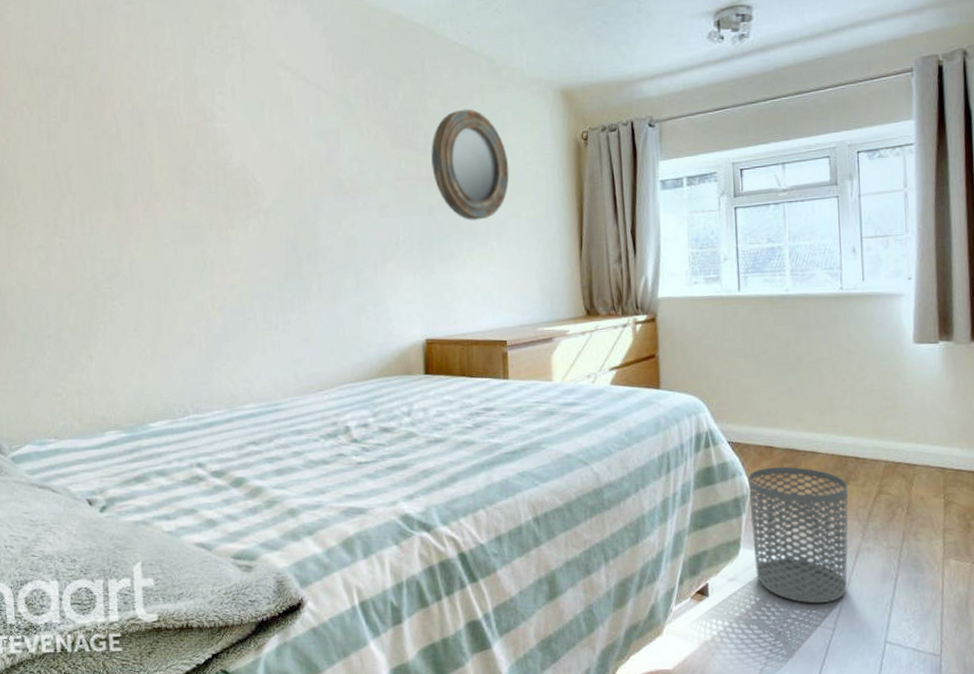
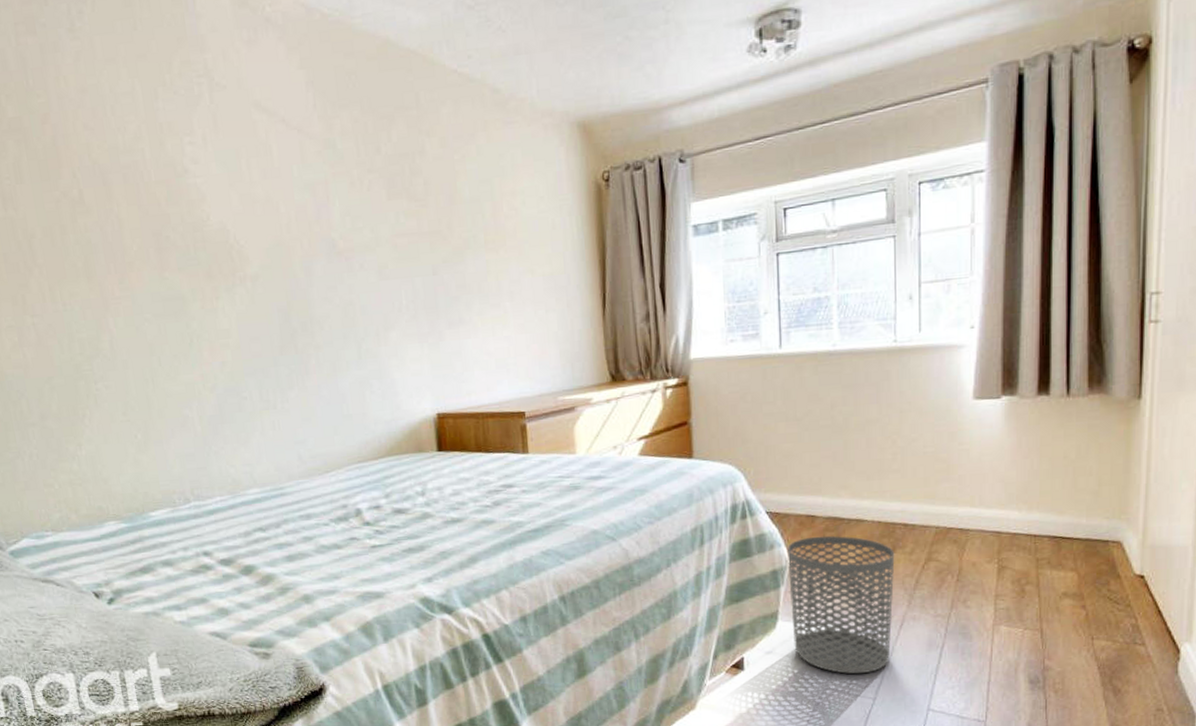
home mirror: present [431,109,510,221] -> none [432,149,522,281]

